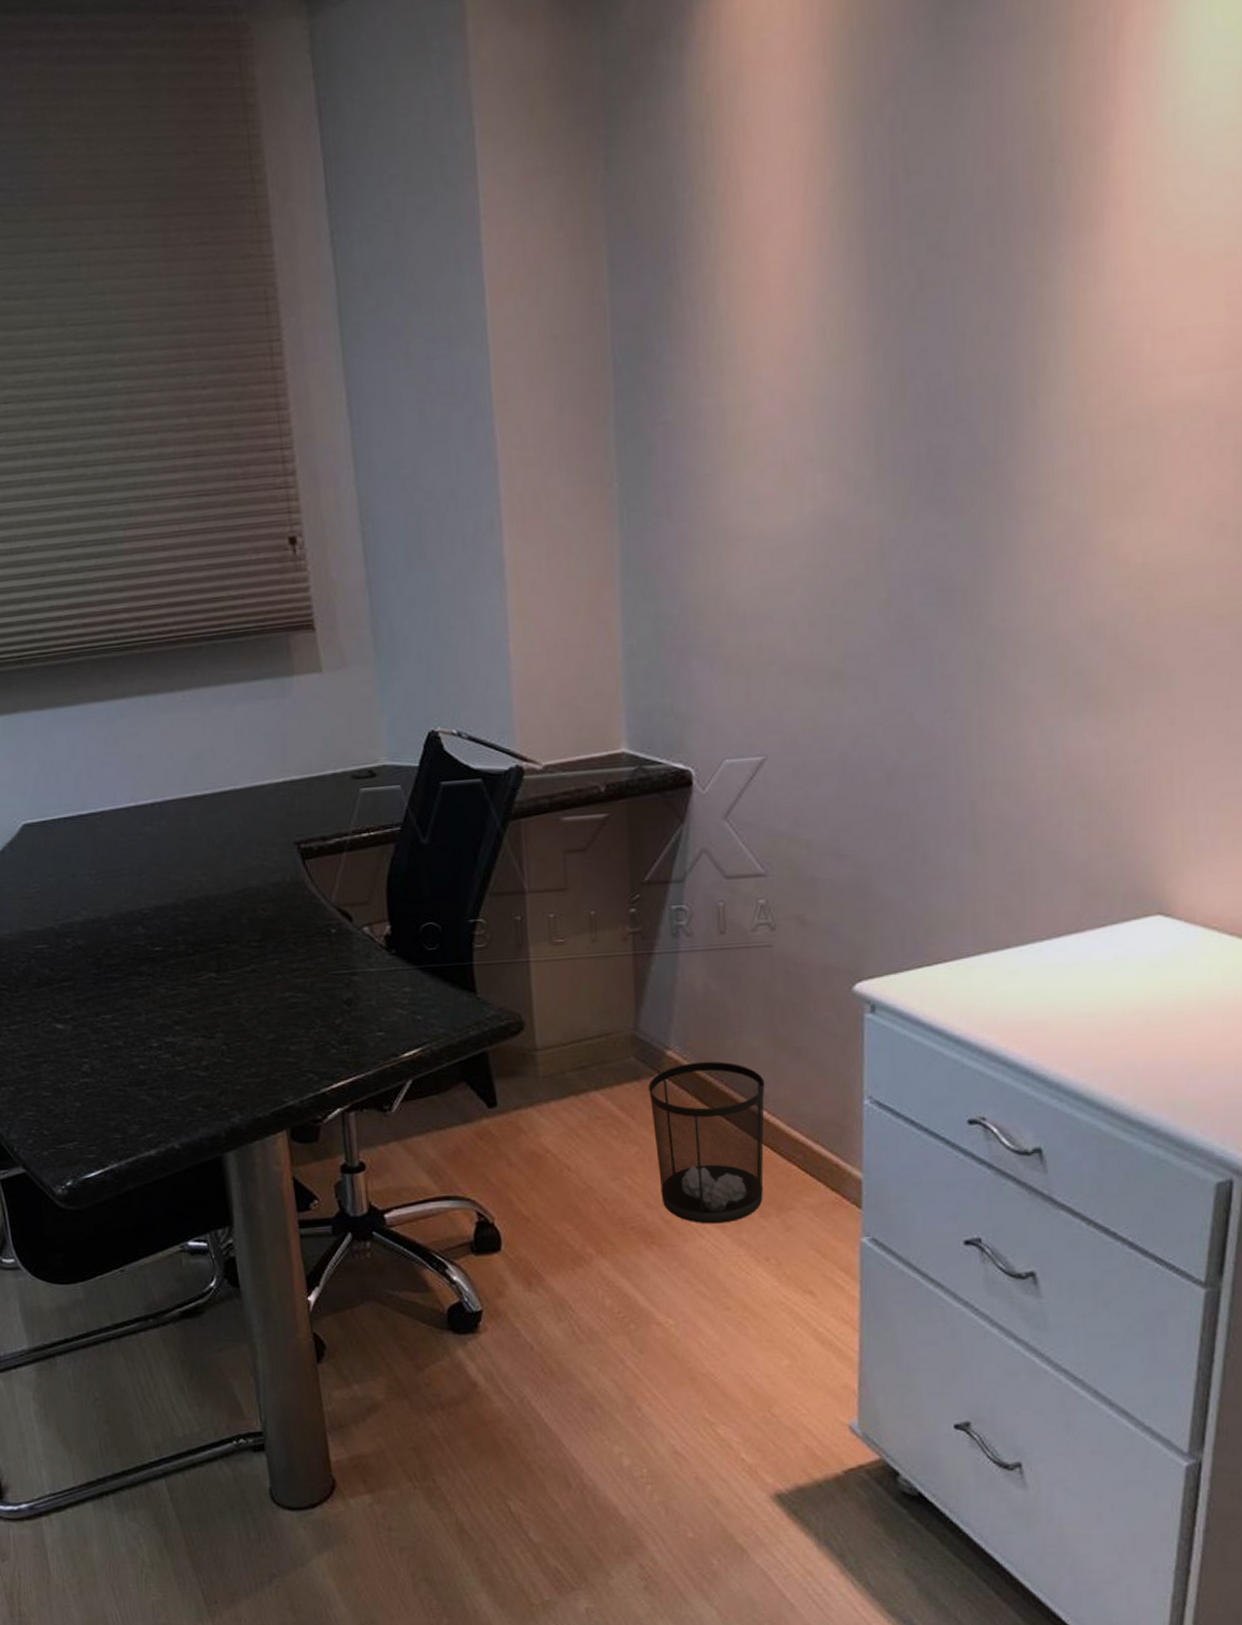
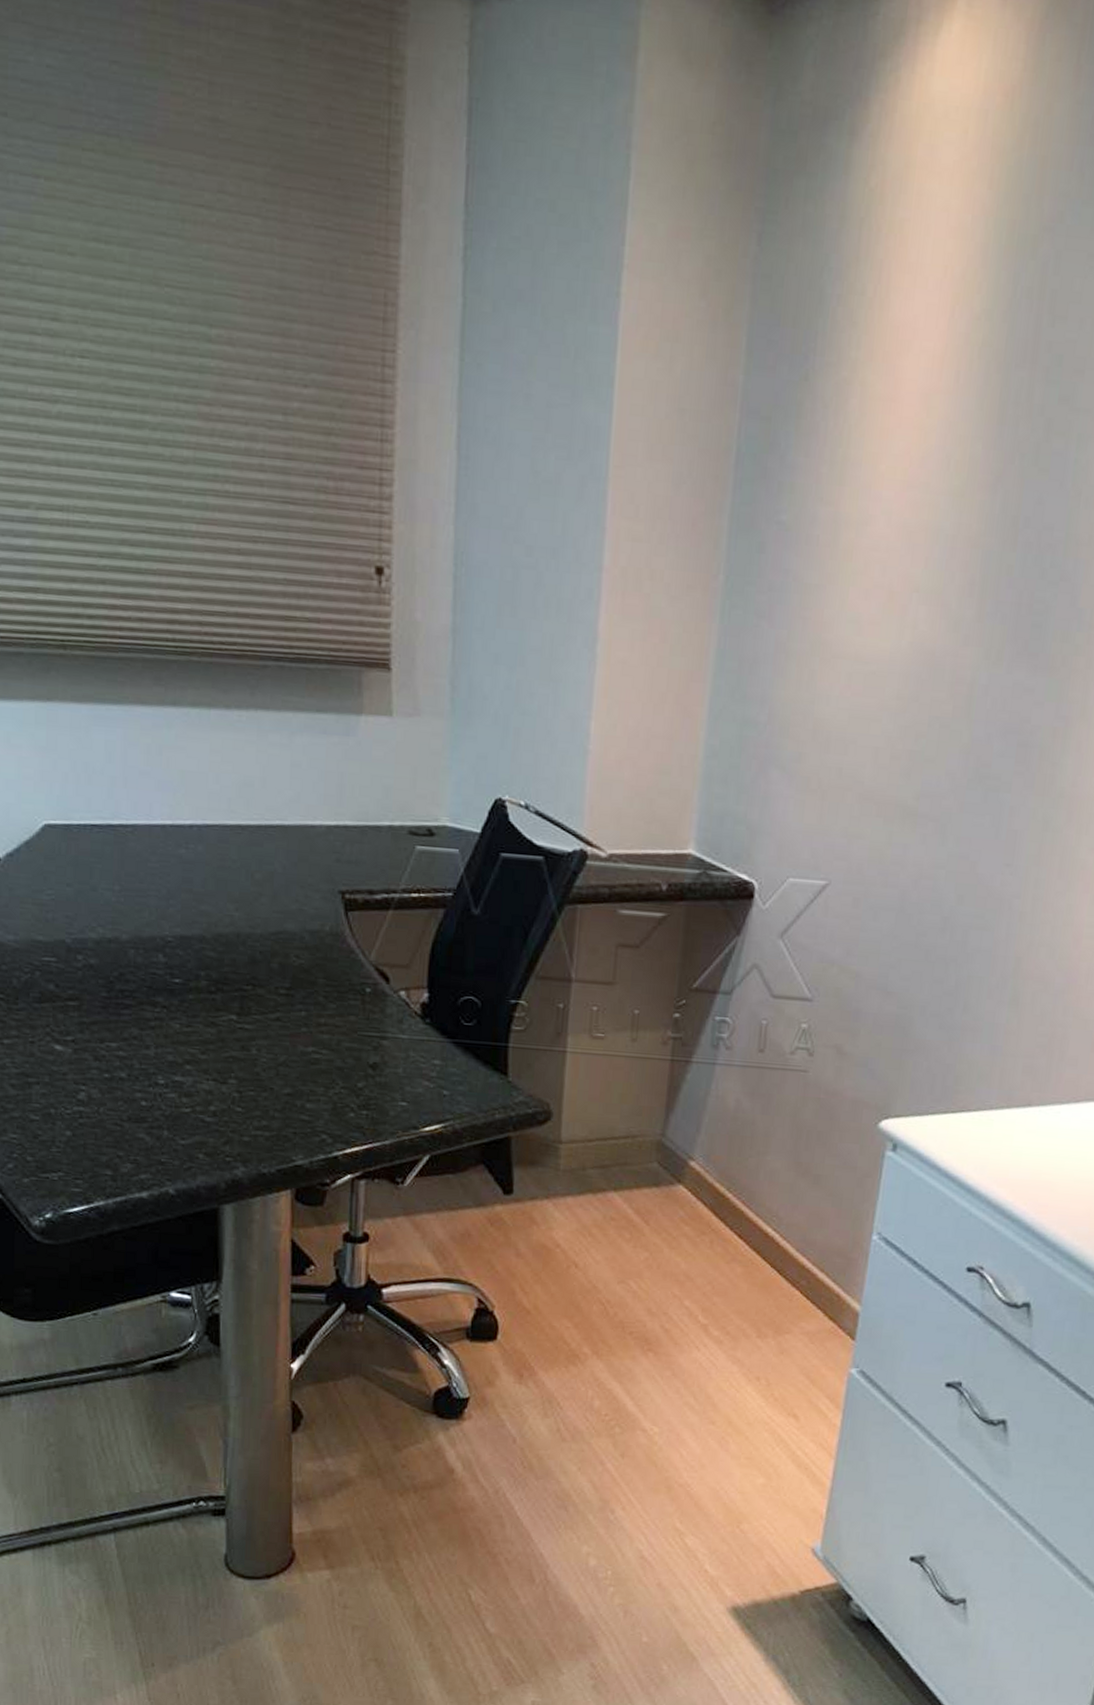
waste bin: present [648,1061,765,1224] -> none [664,1176,781,1339]

